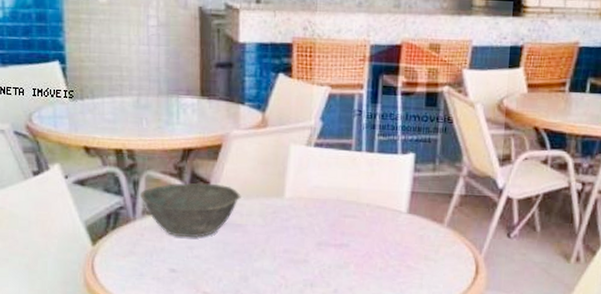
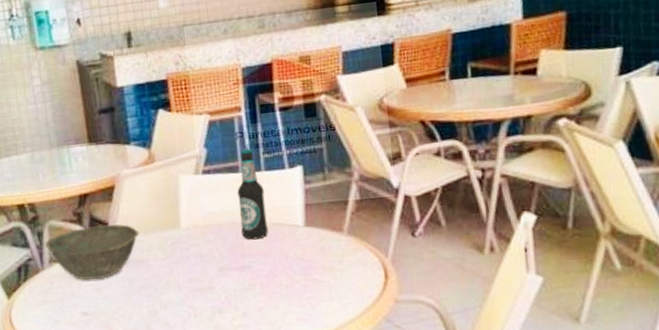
bottle: none [345,127,374,220] -> present [237,148,268,240]

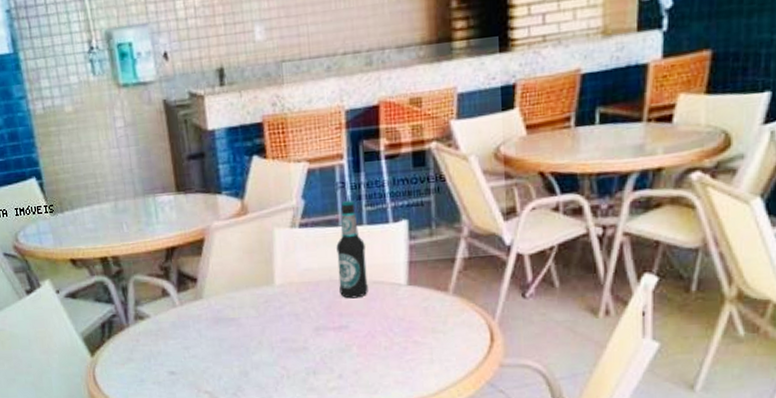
bowl: present [45,224,140,281] -> none [130,280,231,339]

